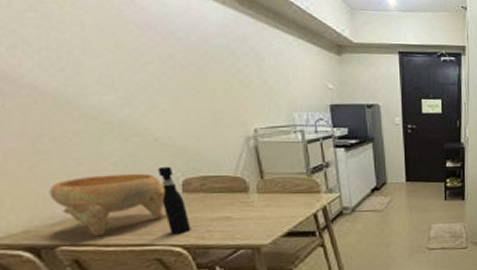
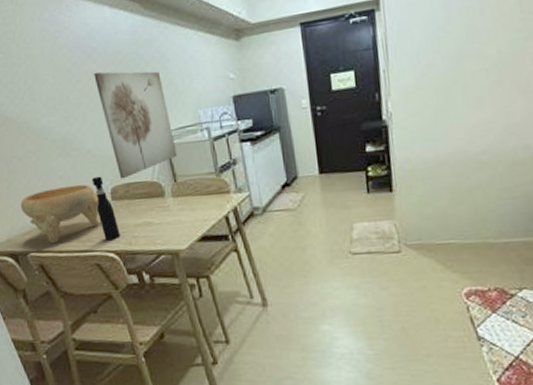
wall art: none [170,57,266,172] -> present [94,71,177,179]

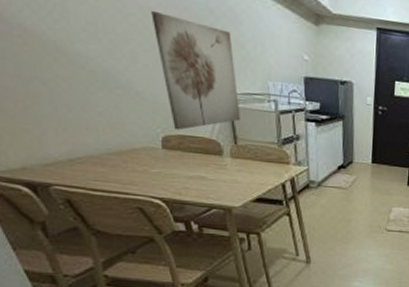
decorative bowl: present [20,184,100,244] -> none [42,122,146,181]
pepper grinder: present [91,176,120,241] -> none [139,121,169,188]

